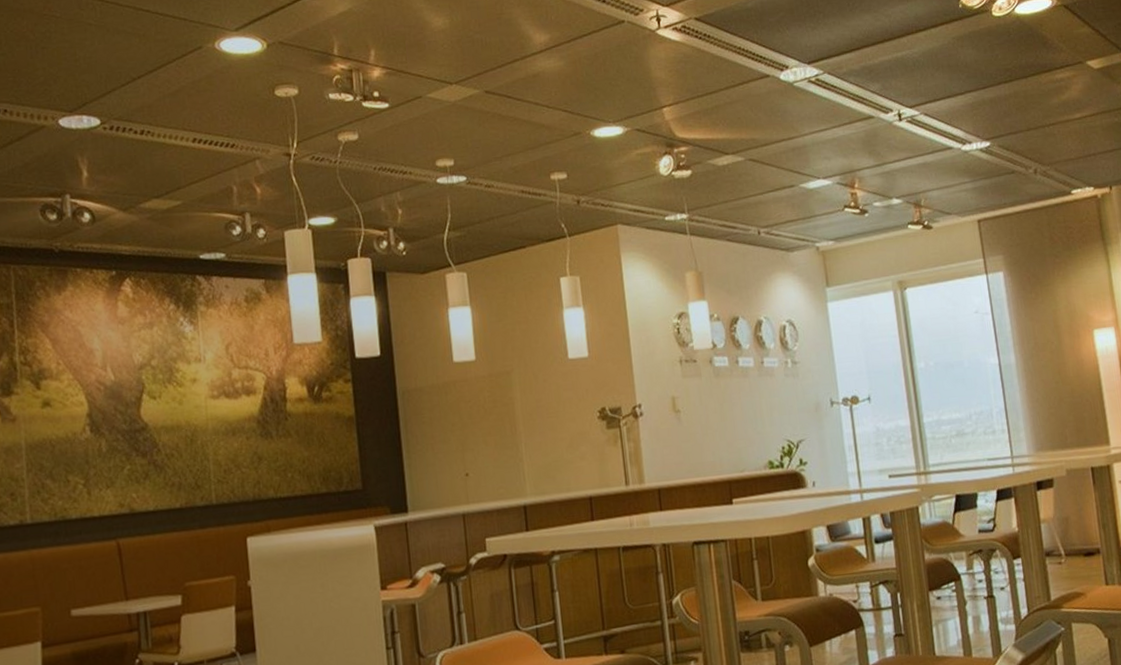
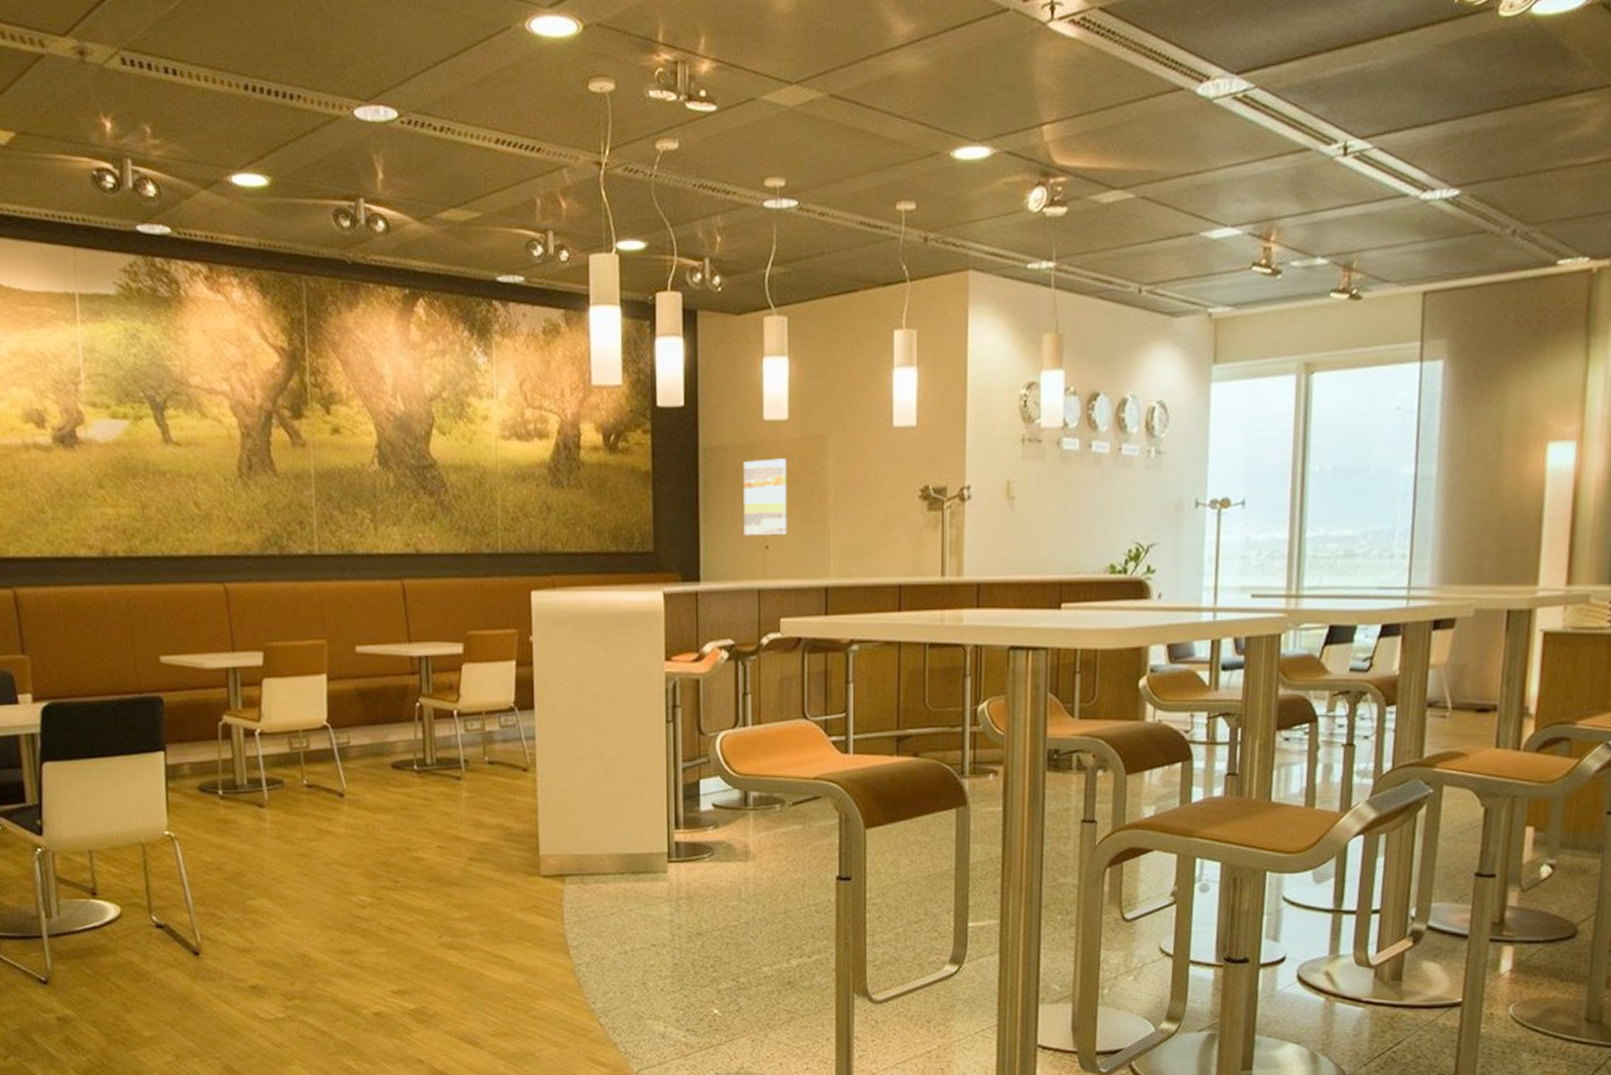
wall art: none [438,394,484,467] -> present [743,458,787,536]

